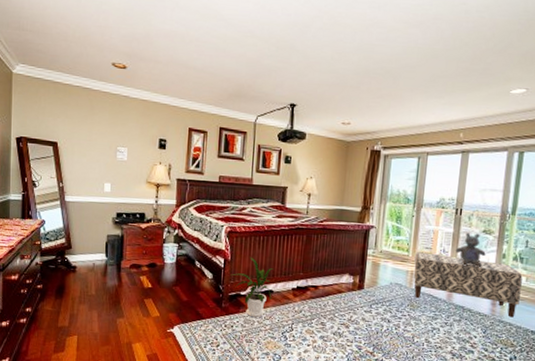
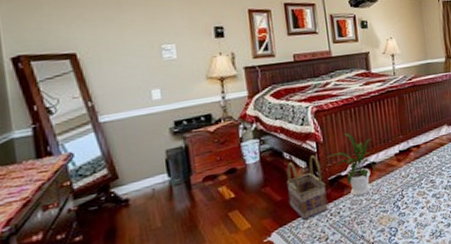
basket: none [193,269,225,325] -> present [286,154,328,221]

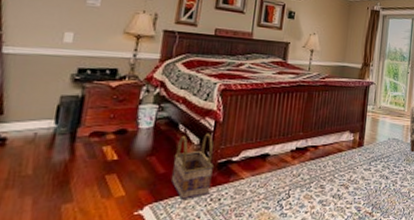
house plant: present [326,132,376,197] -> none [221,117,272,187]

